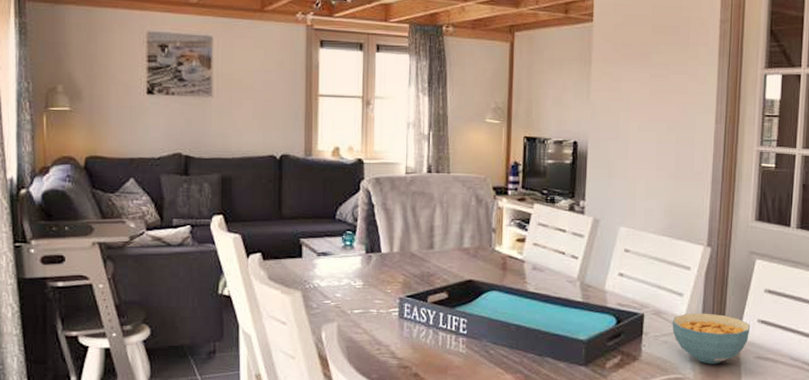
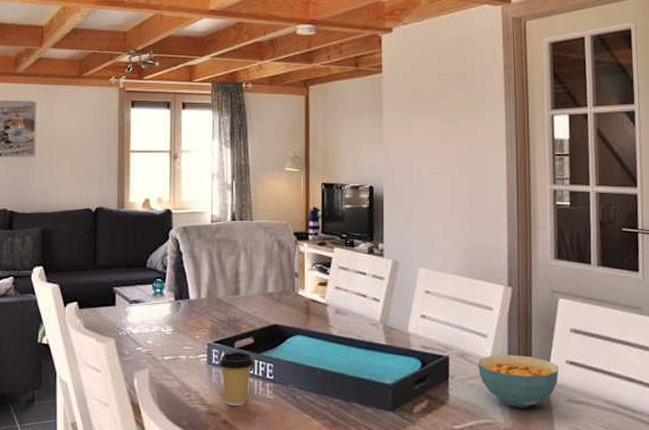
coffee cup: none [411,306,447,360] -> present [219,352,253,407]

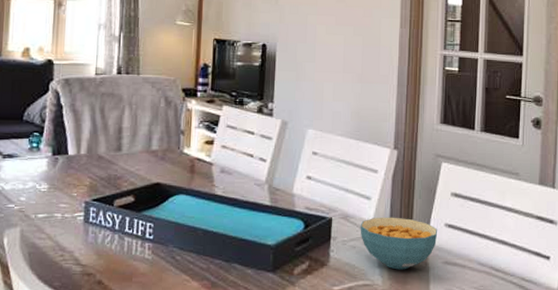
coffee cup: present [219,352,253,407] -> none [96,210,133,267]

